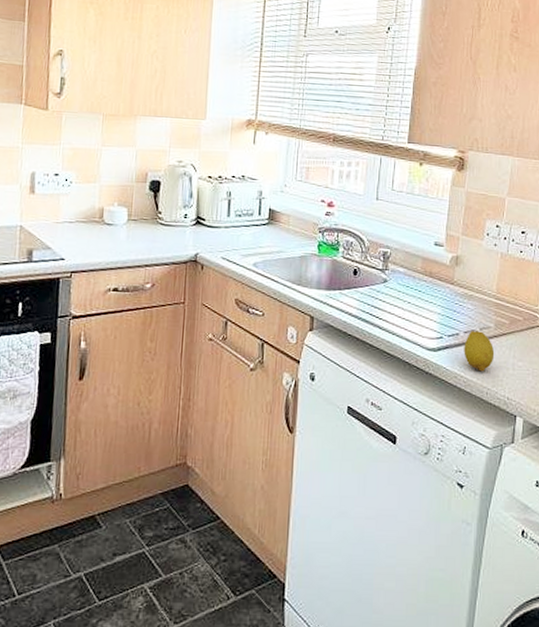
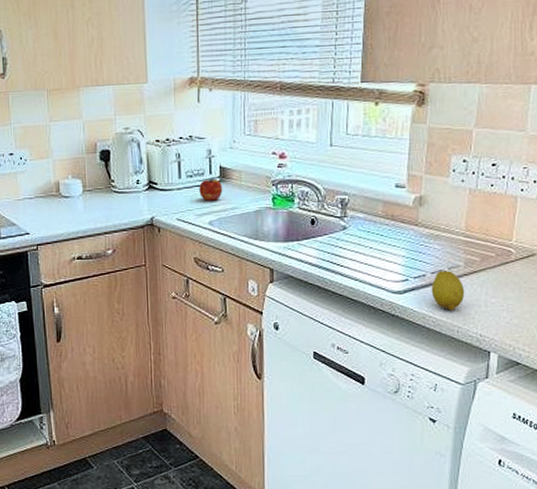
apple: none [247,218,271,242] -> present [199,177,223,201]

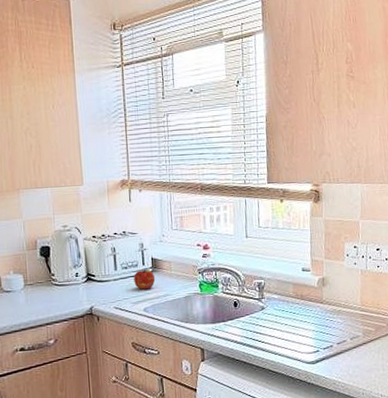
lemon: present [431,269,465,311] -> none [338,340,366,376]

